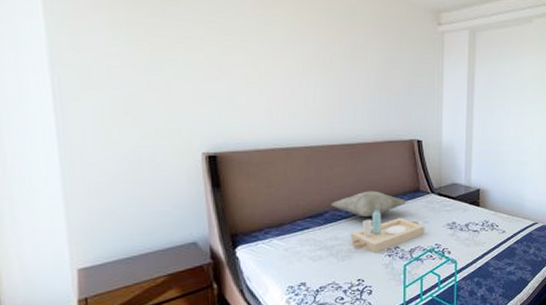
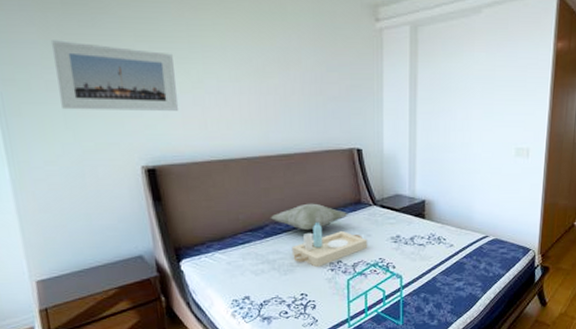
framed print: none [116,28,245,100] -> present [50,40,179,111]

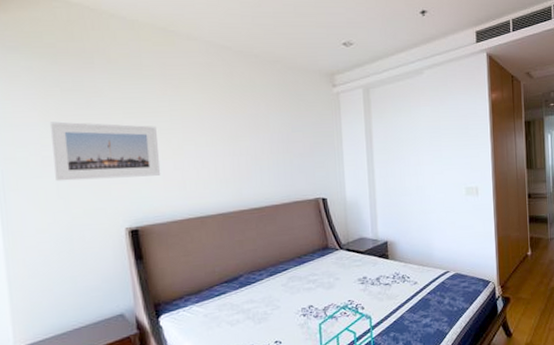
decorative pillow: present [270,203,348,231] -> none [244,251,317,279]
serving tray: present [291,222,368,268] -> none [265,269,337,314]

